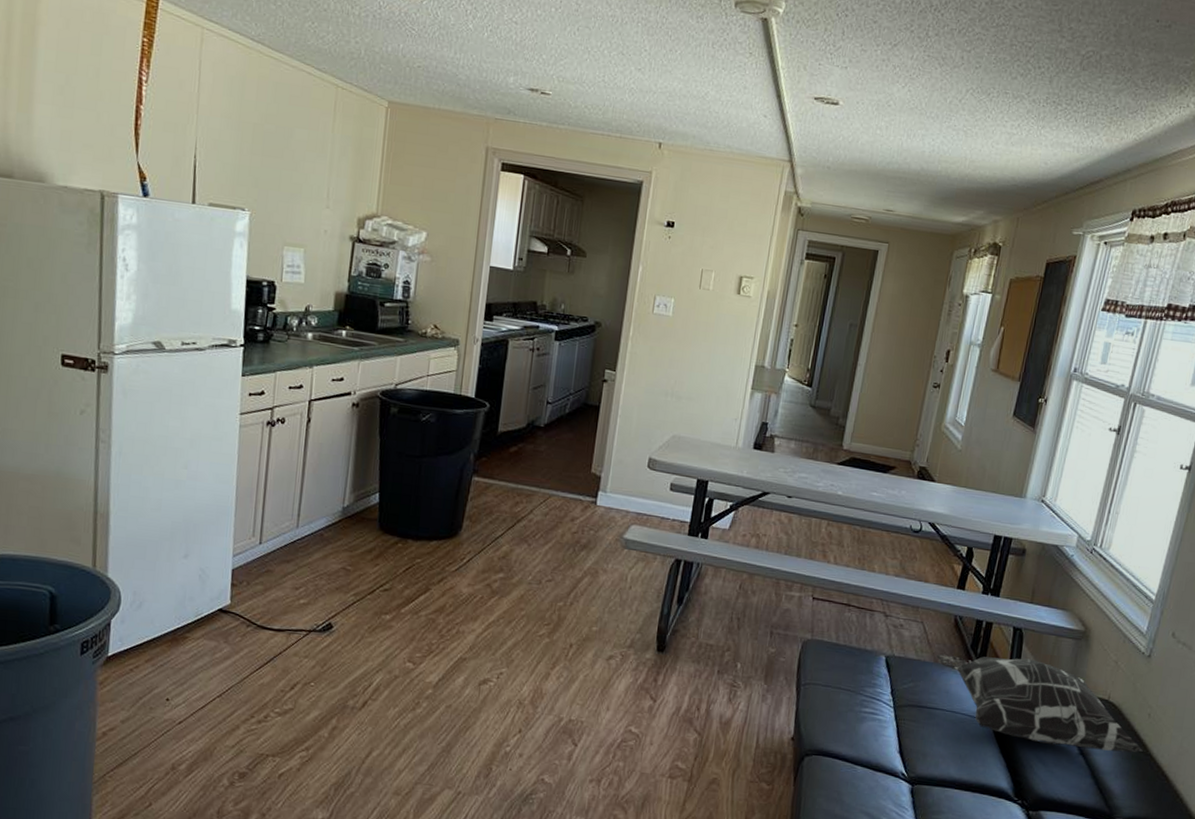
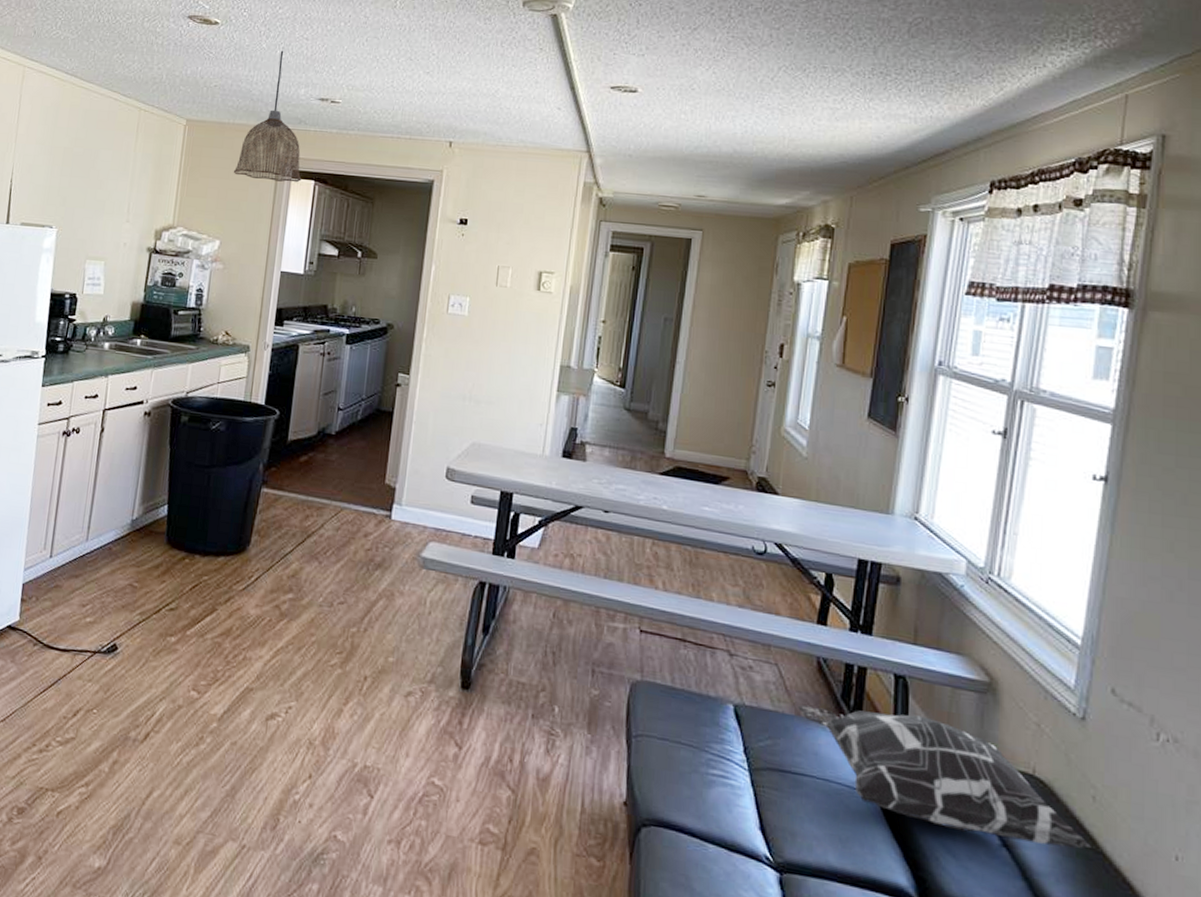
pendant lamp: none [439,33,511,176] -> present [233,50,302,183]

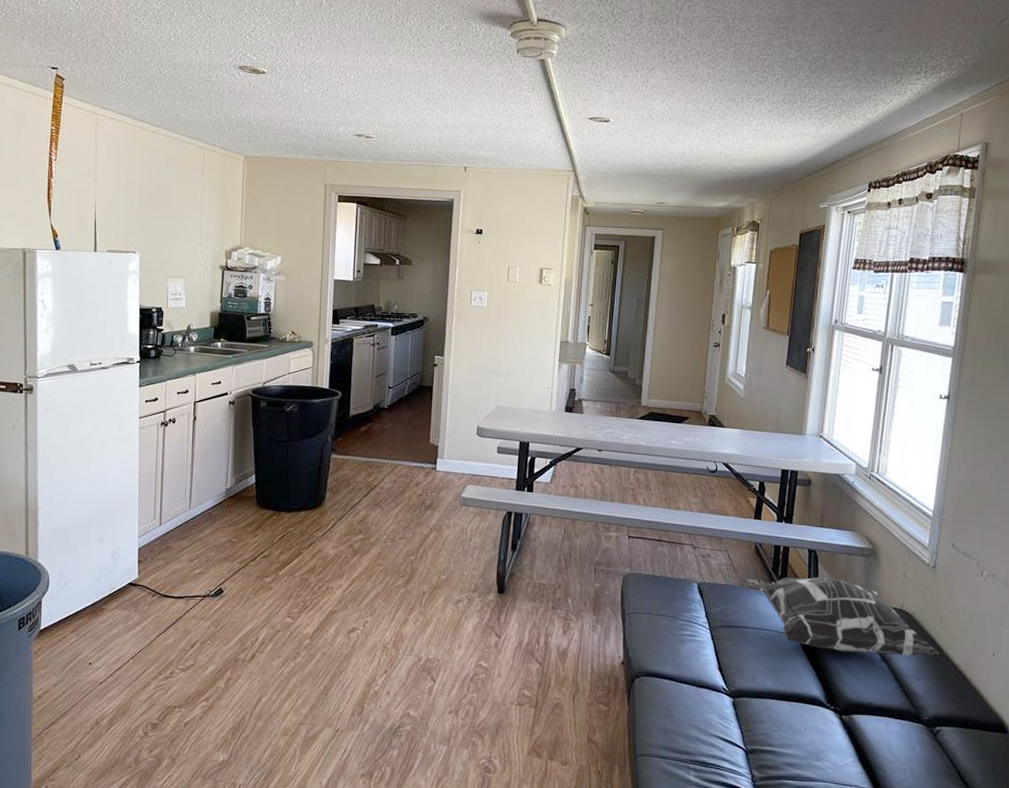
pendant lamp: present [233,50,302,183] -> none [288,94,346,206]

